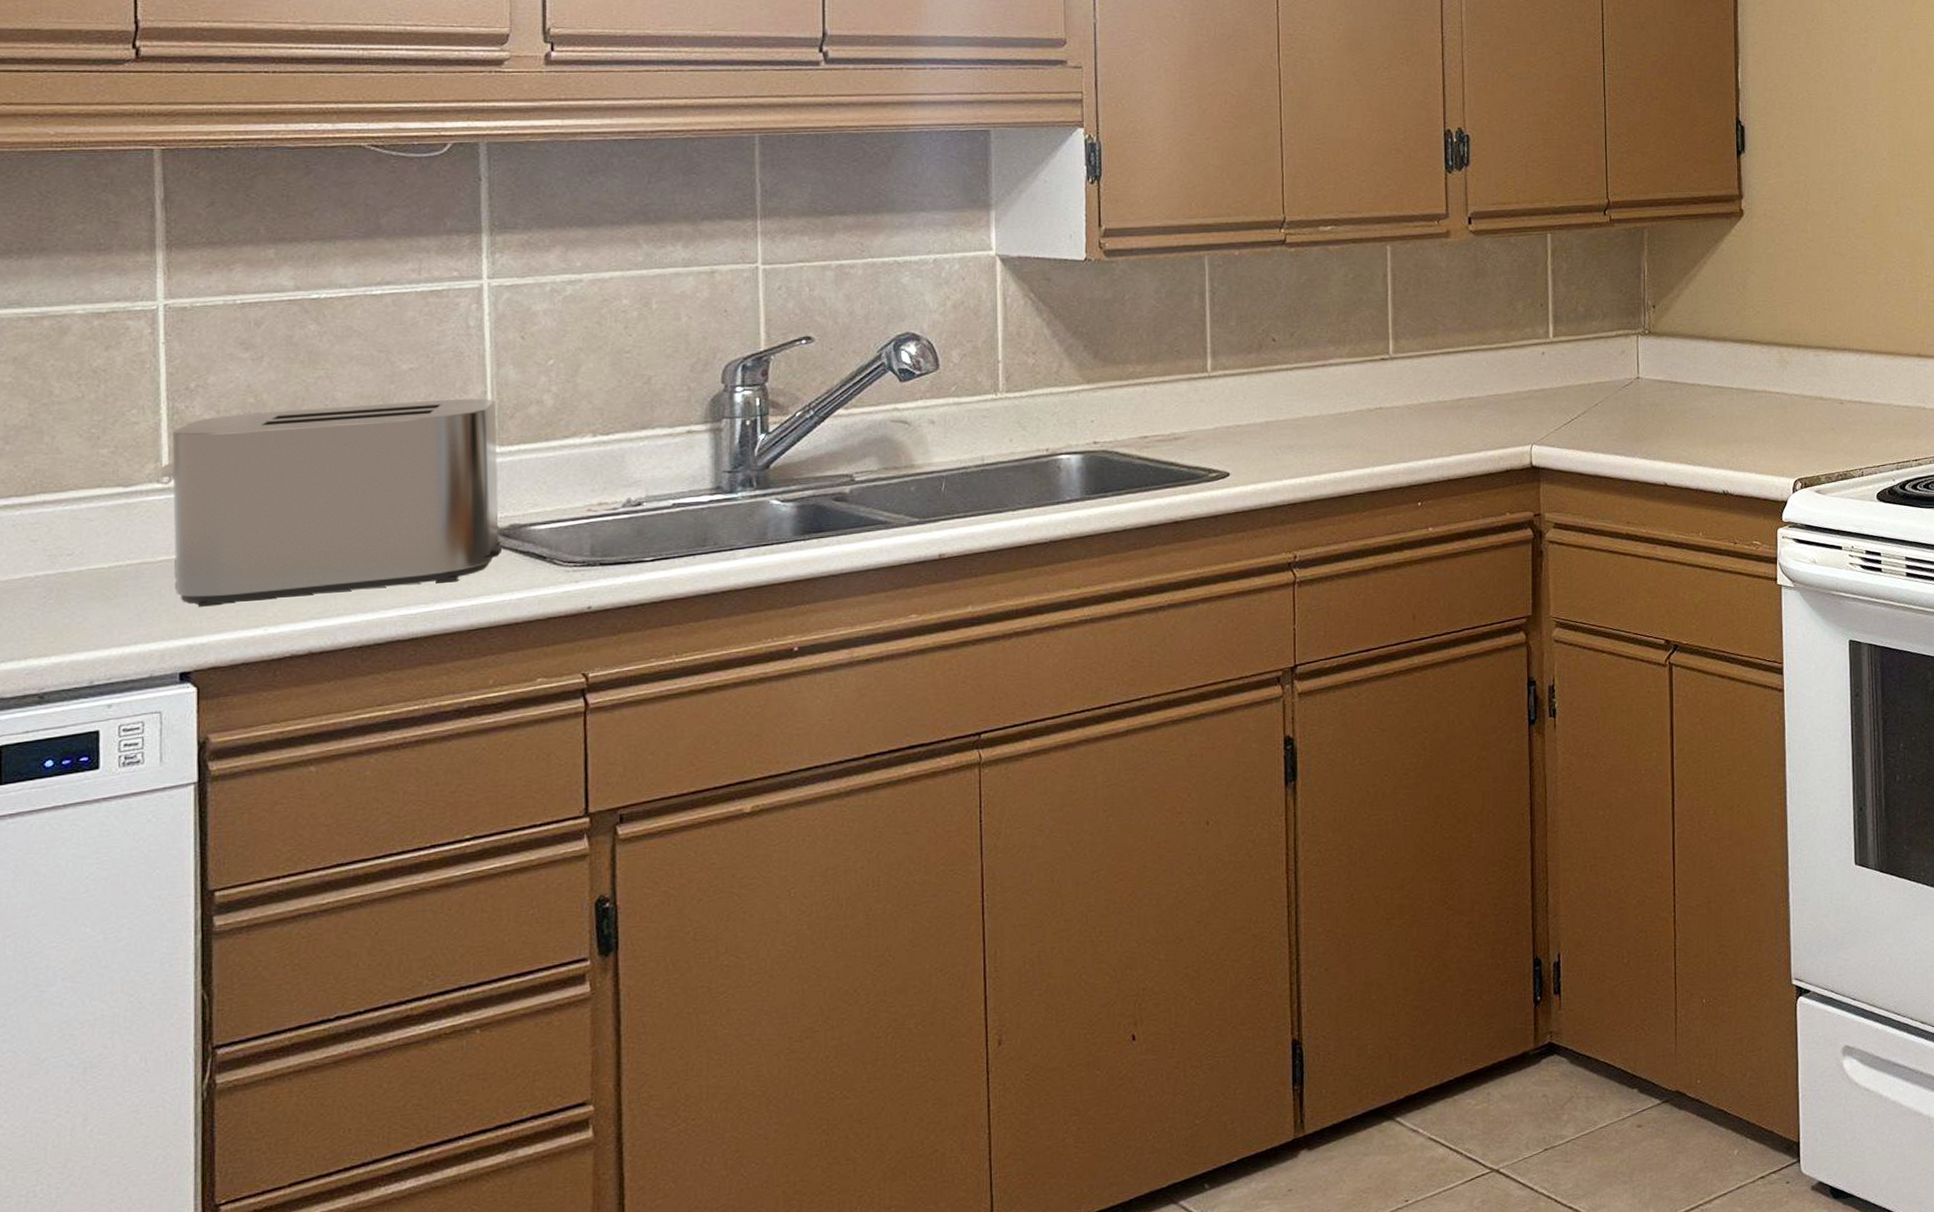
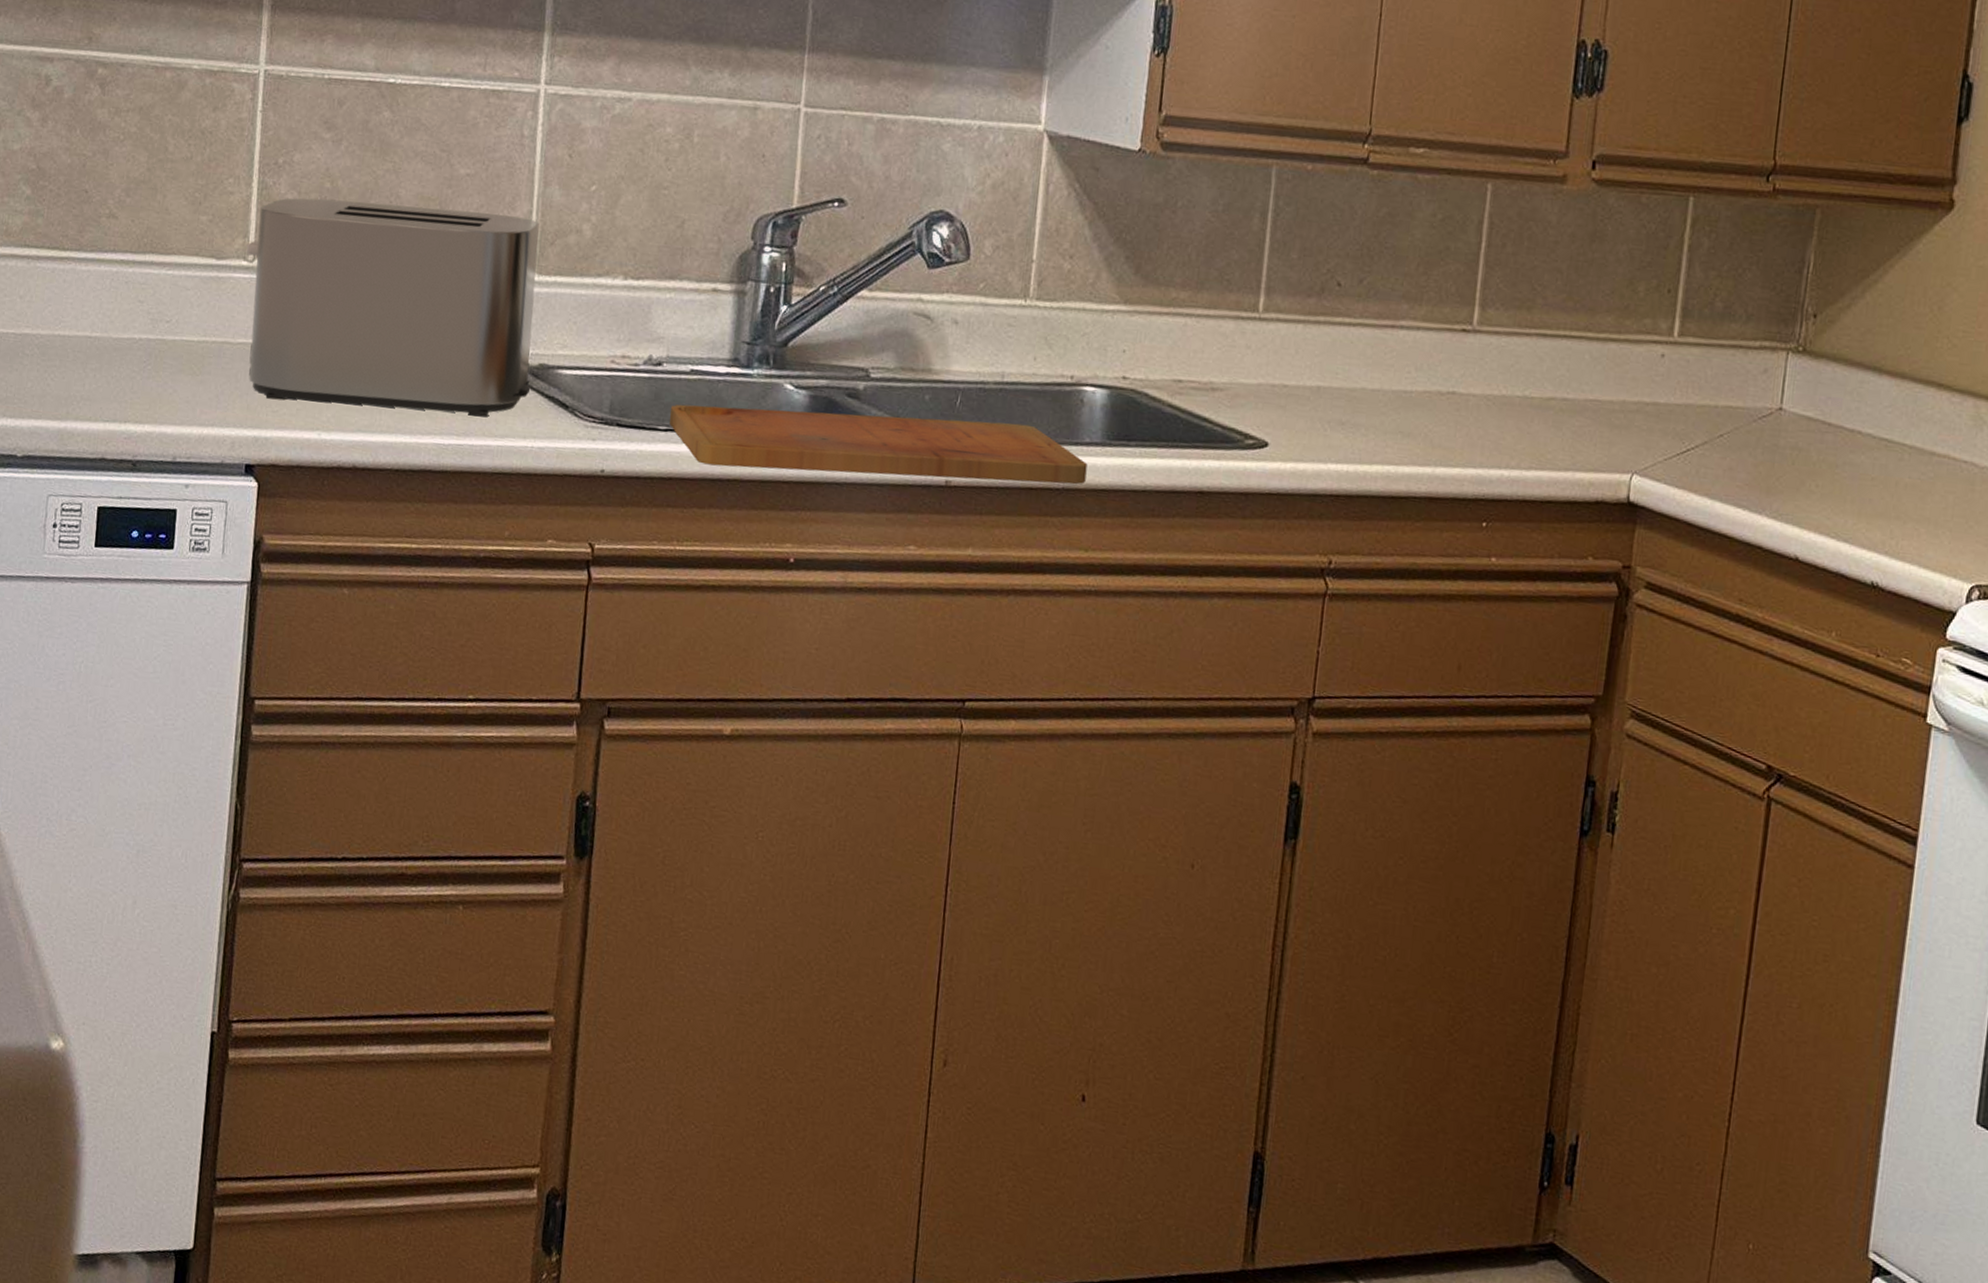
cutting board: none [655,495,1071,583] -> present [669,404,1088,485]

